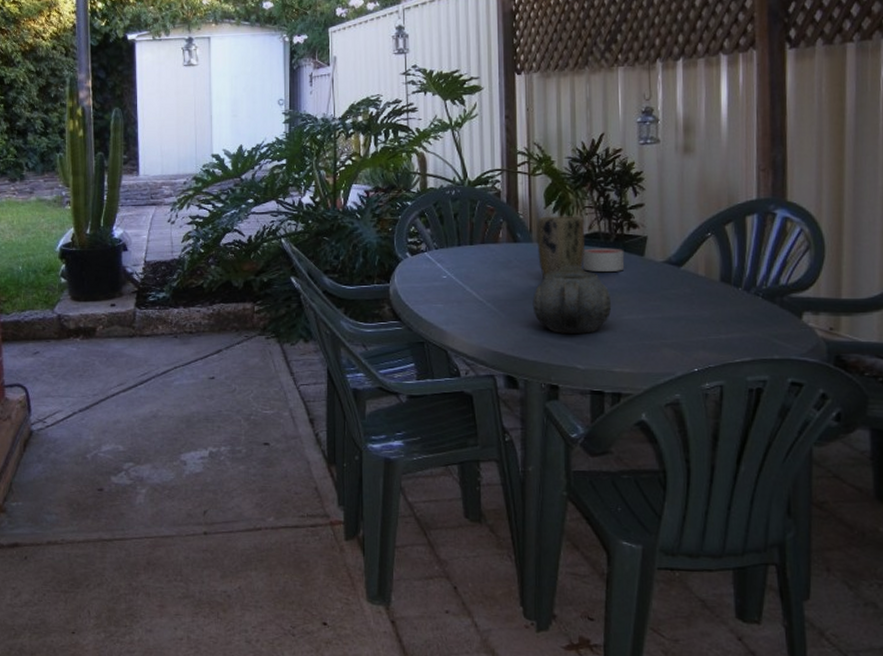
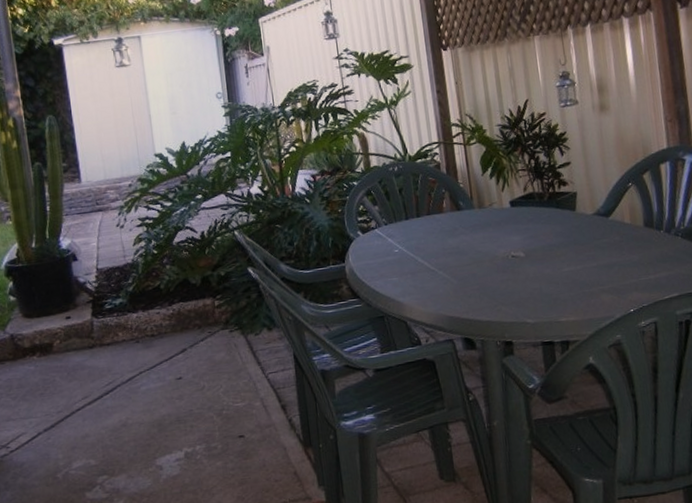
teapot: present [532,265,612,334] -> none [480,226,552,292]
plant pot: present [537,216,586,278] -> none [477,179,523,242]
candle: present [583,248,625,272] -> none [521,206,559,231]

